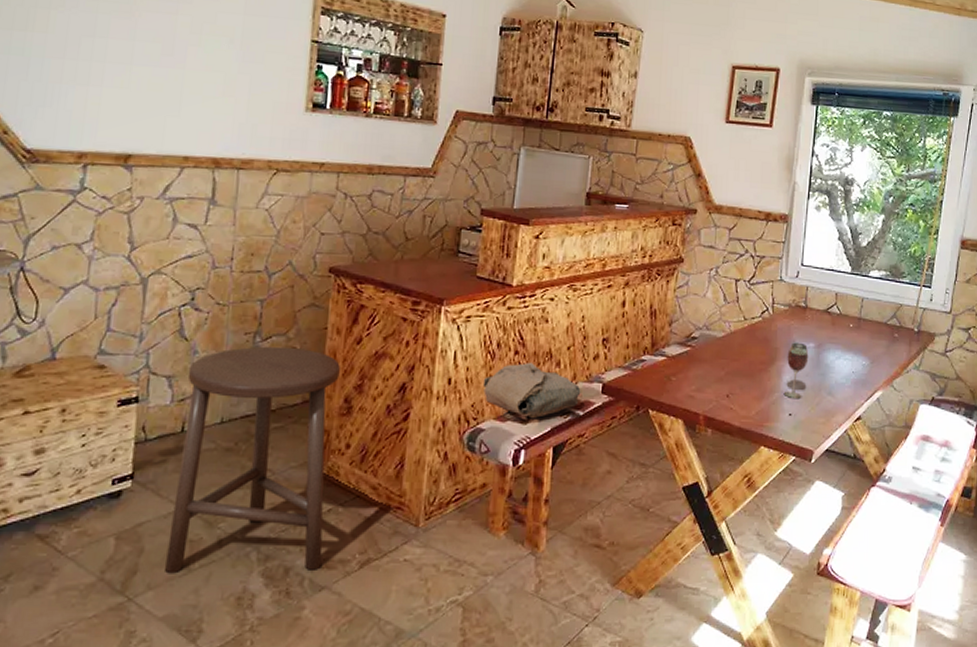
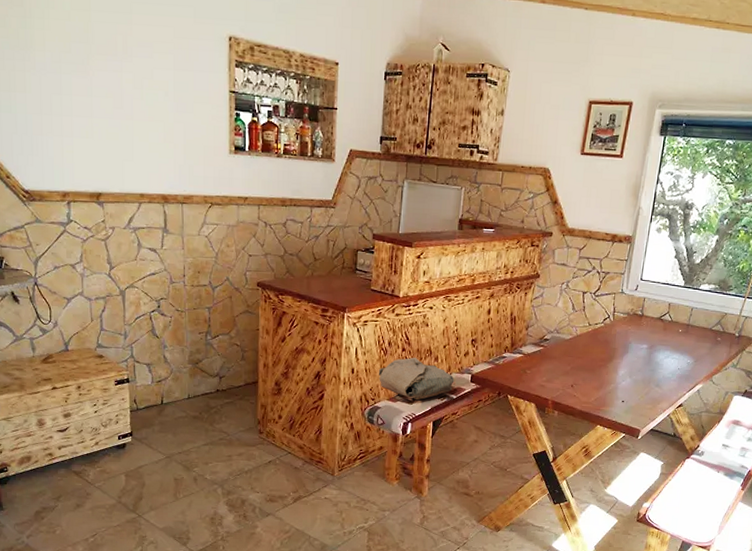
bar stool: present [164,346,340,574] -> none [160,342,270,502]
wineglass: present [783,342,809,400] -> none [618,344,642,390]

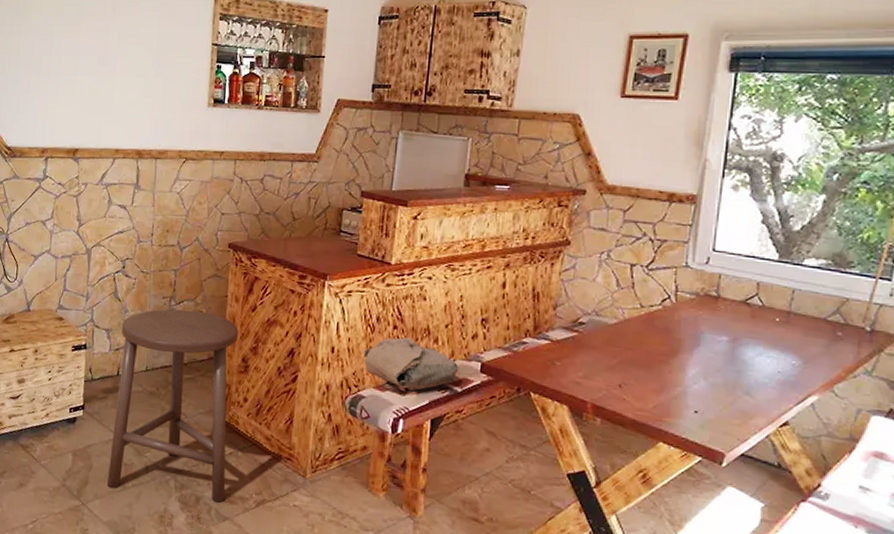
bar stool: none [160,342,270,502] -> present [106,309,238,503]

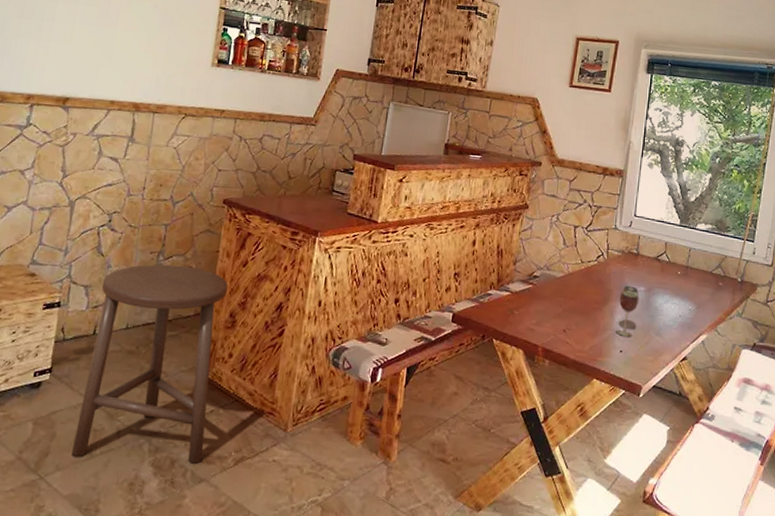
bag: present [363,337,459,390] -> none [348,290,434,340]
wineglass: none [688,334,721,396] -> present [615,285,640,338]

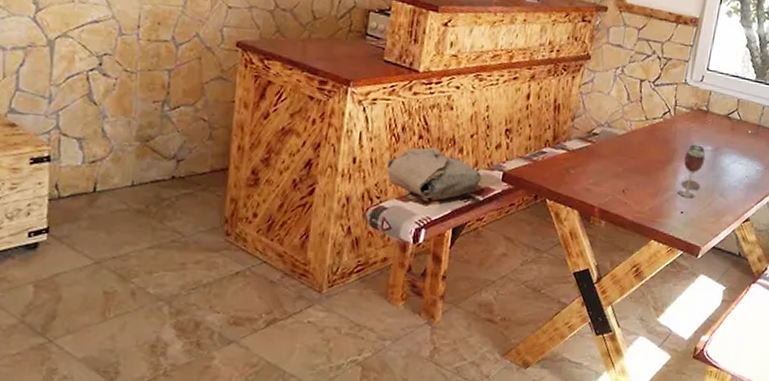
bar stool: present [71,264,228,464] -> none [81,115,248,326]
bag: none [348,290,434,340] -> present [386,147,482,200]

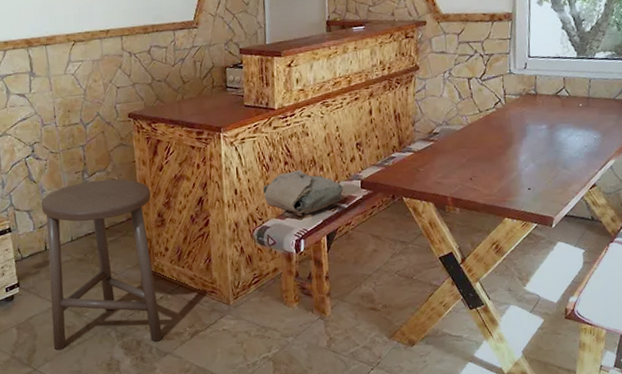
bar stool: none [81,115,248,326] -> present [40,179,163,351]
wineglass: present [677,144,706,199] -> none [521,126,542,176]

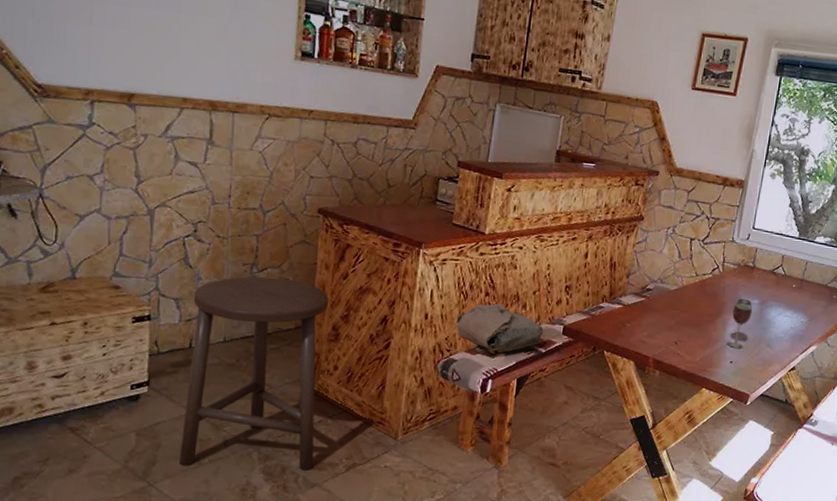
wineglass: none [521,126,542,176] -> present [726,298,753,349]

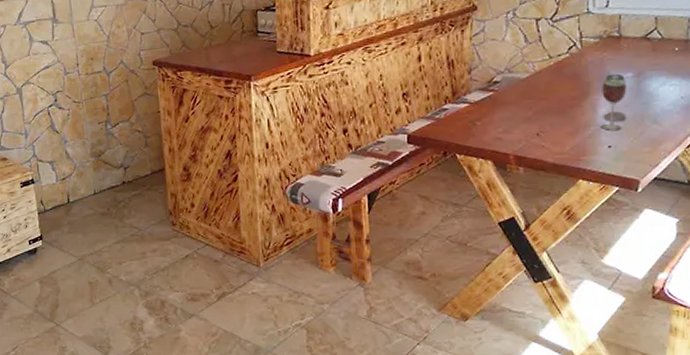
bar stool: present [178,276,329,470] -> none [63,130,188,307]
bag: present [456,303,544,353] -> none [296,121,388,171]

